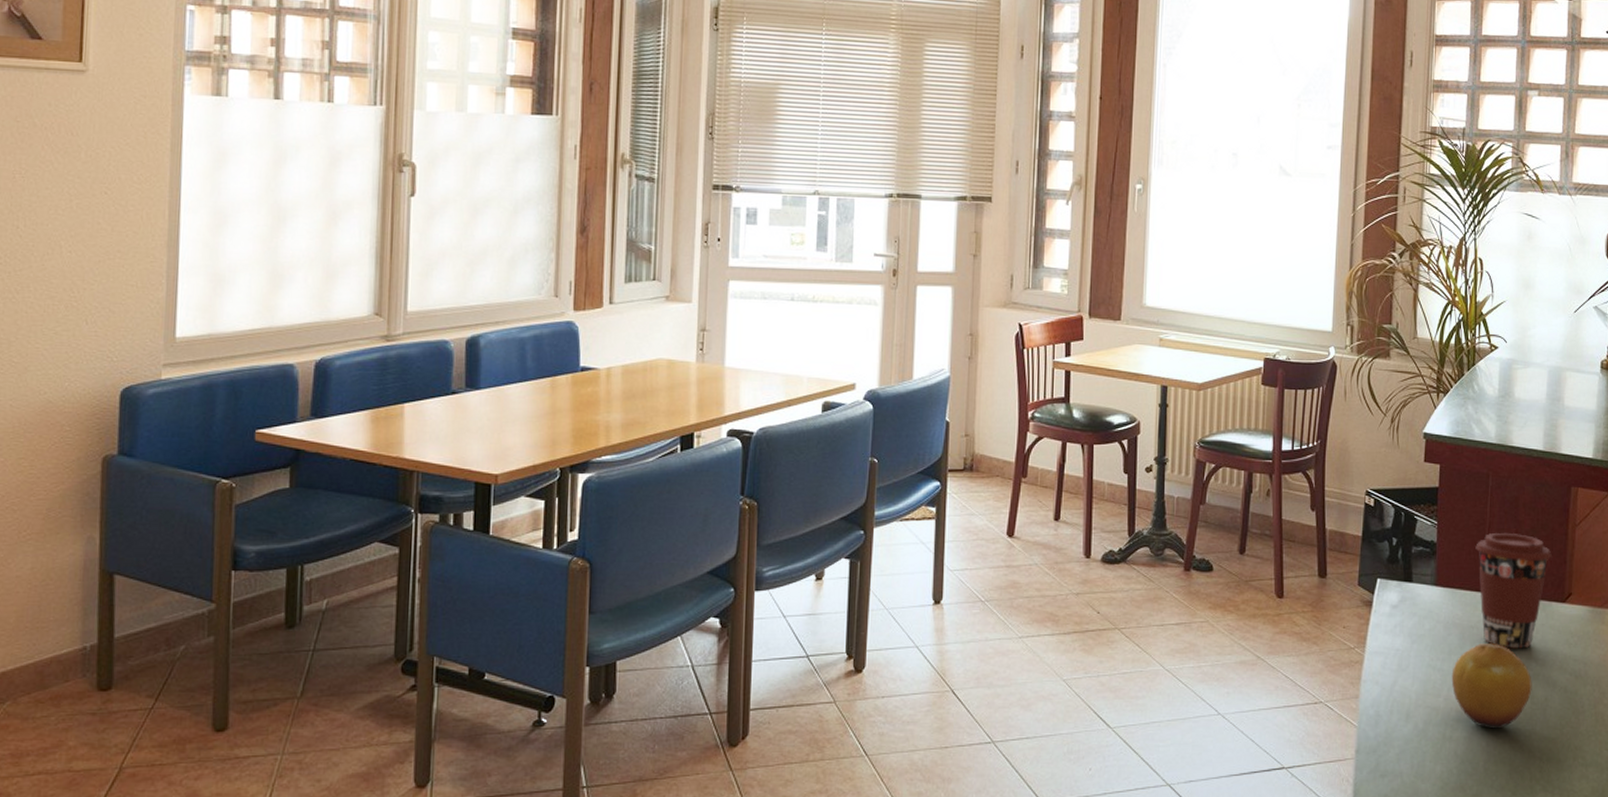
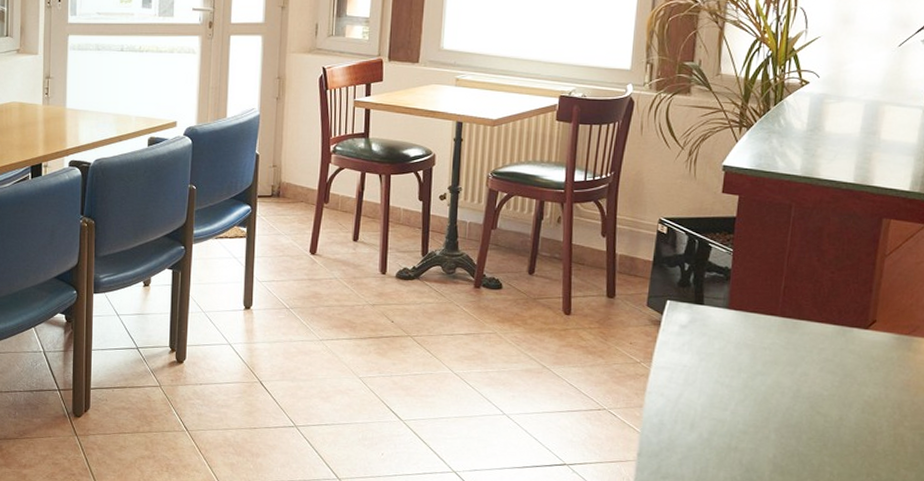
fruit: present [1451,644,1532,729] -> none [740,364,827,443]
coffee cup: present [1475,532,1552,649] -> none [772,261,856,371]

